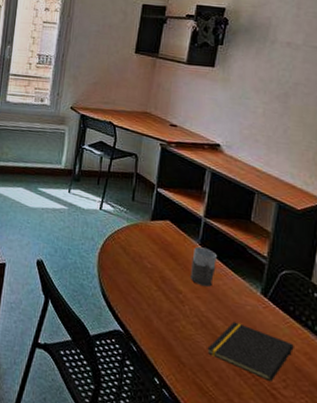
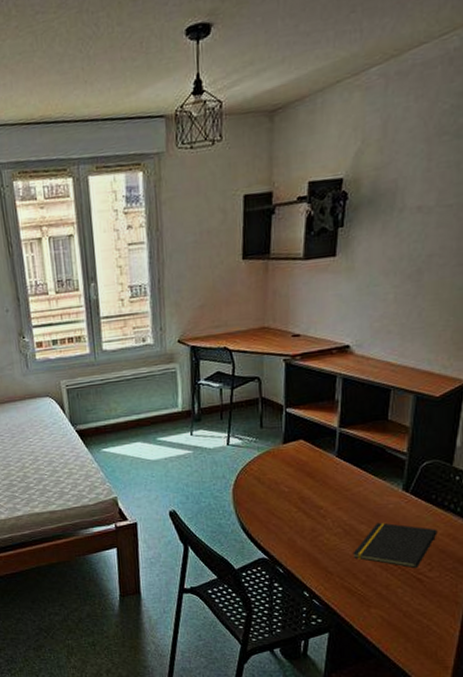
mug: present [189,246,217,287] -> none [329,458,355,497]

